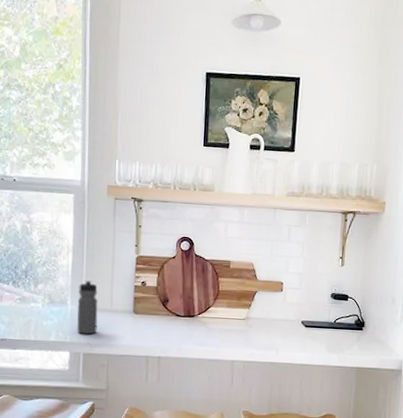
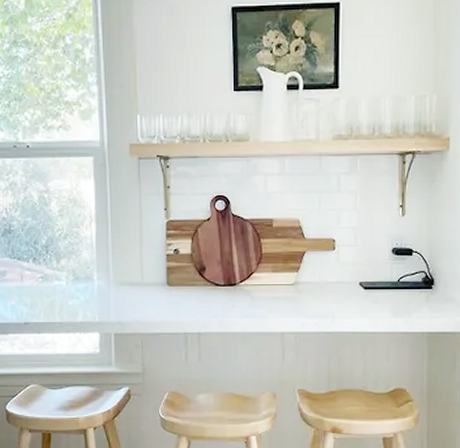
water bottle: present [76,280,98,335] -> none [105,252,128,312]

